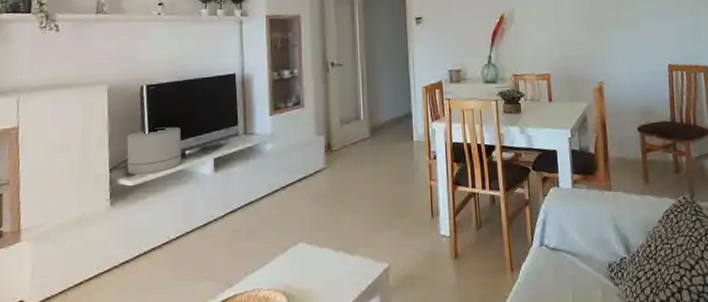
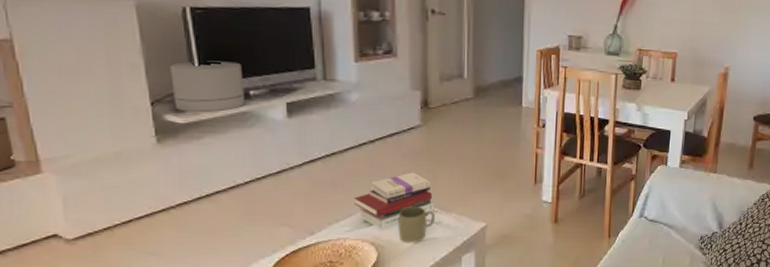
books: none [267,215,340,277] -> present [353,172,434,229]
mug: none [307,250,341,291] -> present [398,207,436,243]

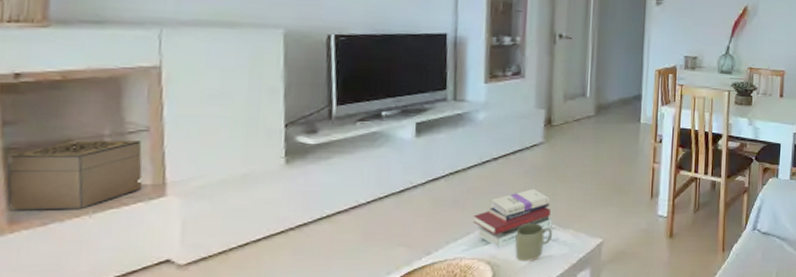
speaker: present [170,60,245,113] -> none [307,84,378,134]

